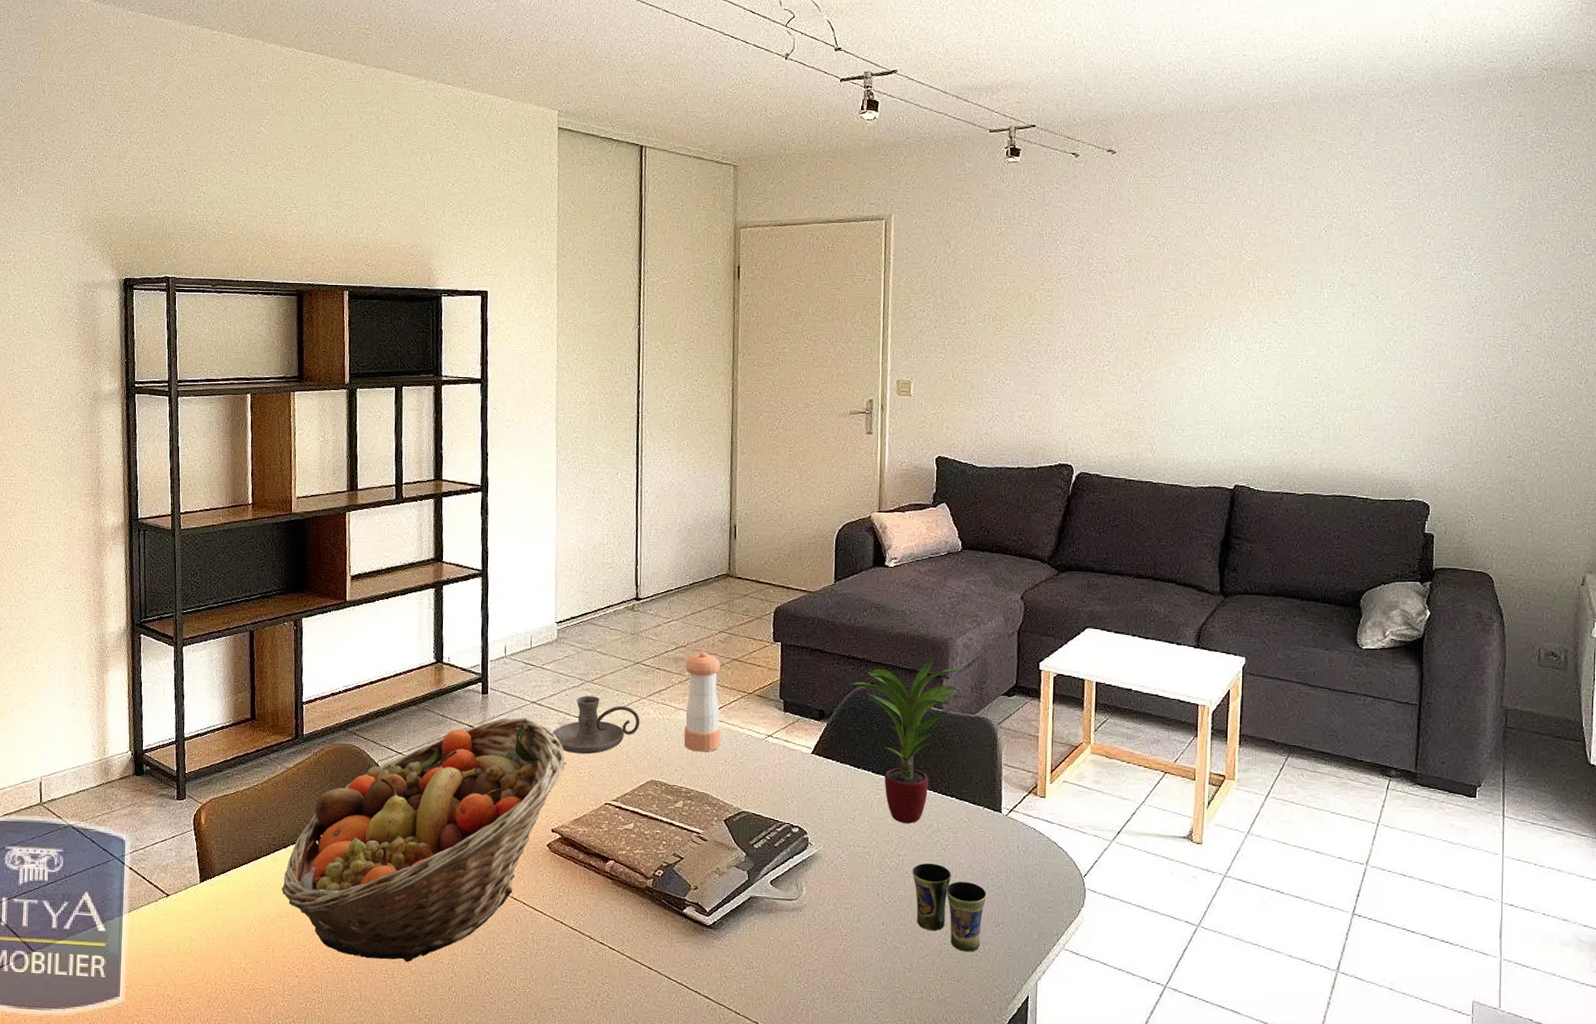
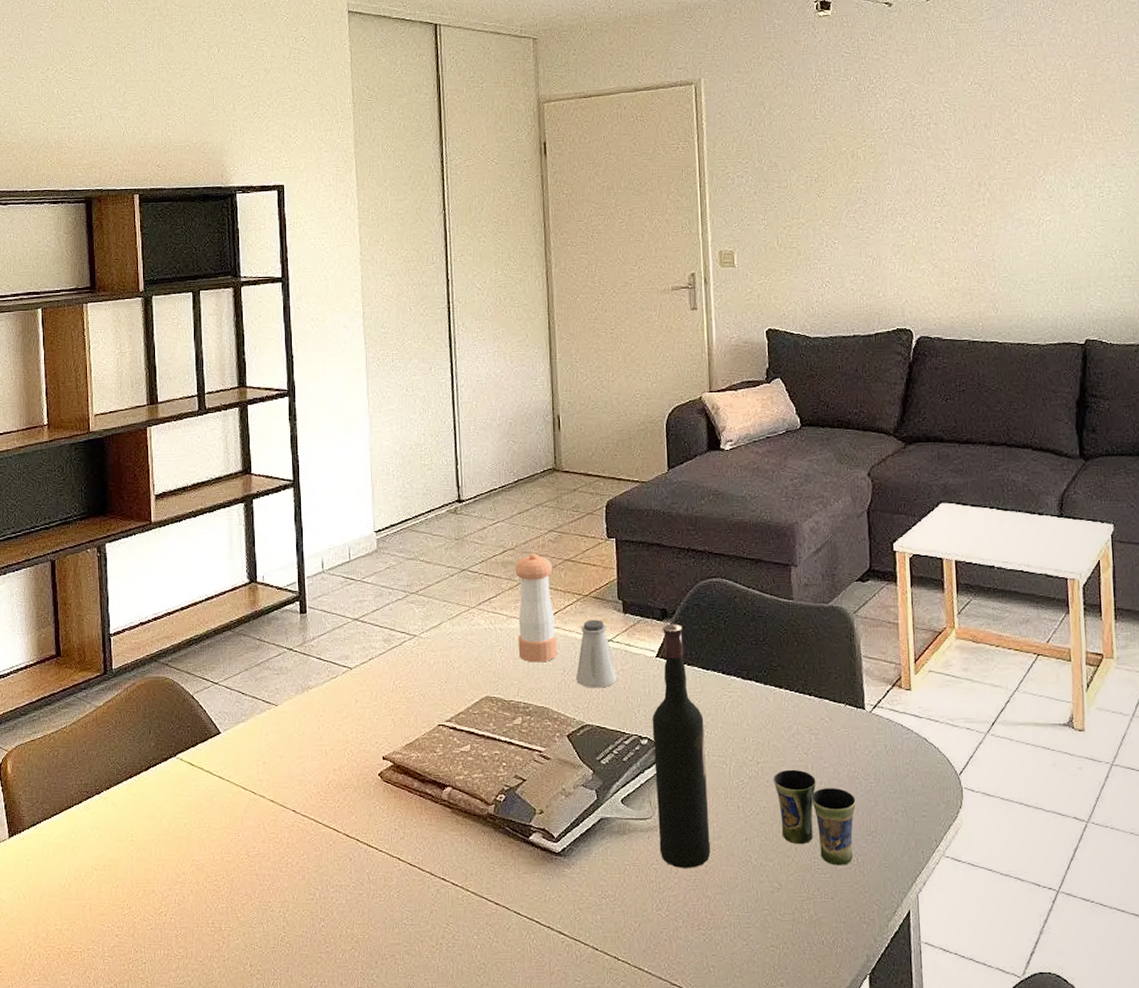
fruit basket: present [281,717,566,962] -> none [96,636,394,913]
candle holder: present [552,695,640,755] -> none [378,608,471,673]
saltshaker: none [736,716,775,779] -> present [576,619,618,688]
wine bottle: none [802,724,852,947] -> present [652,623,711,868]
potted plant: present [850,657,965,824] -> none [692,544,814,727]

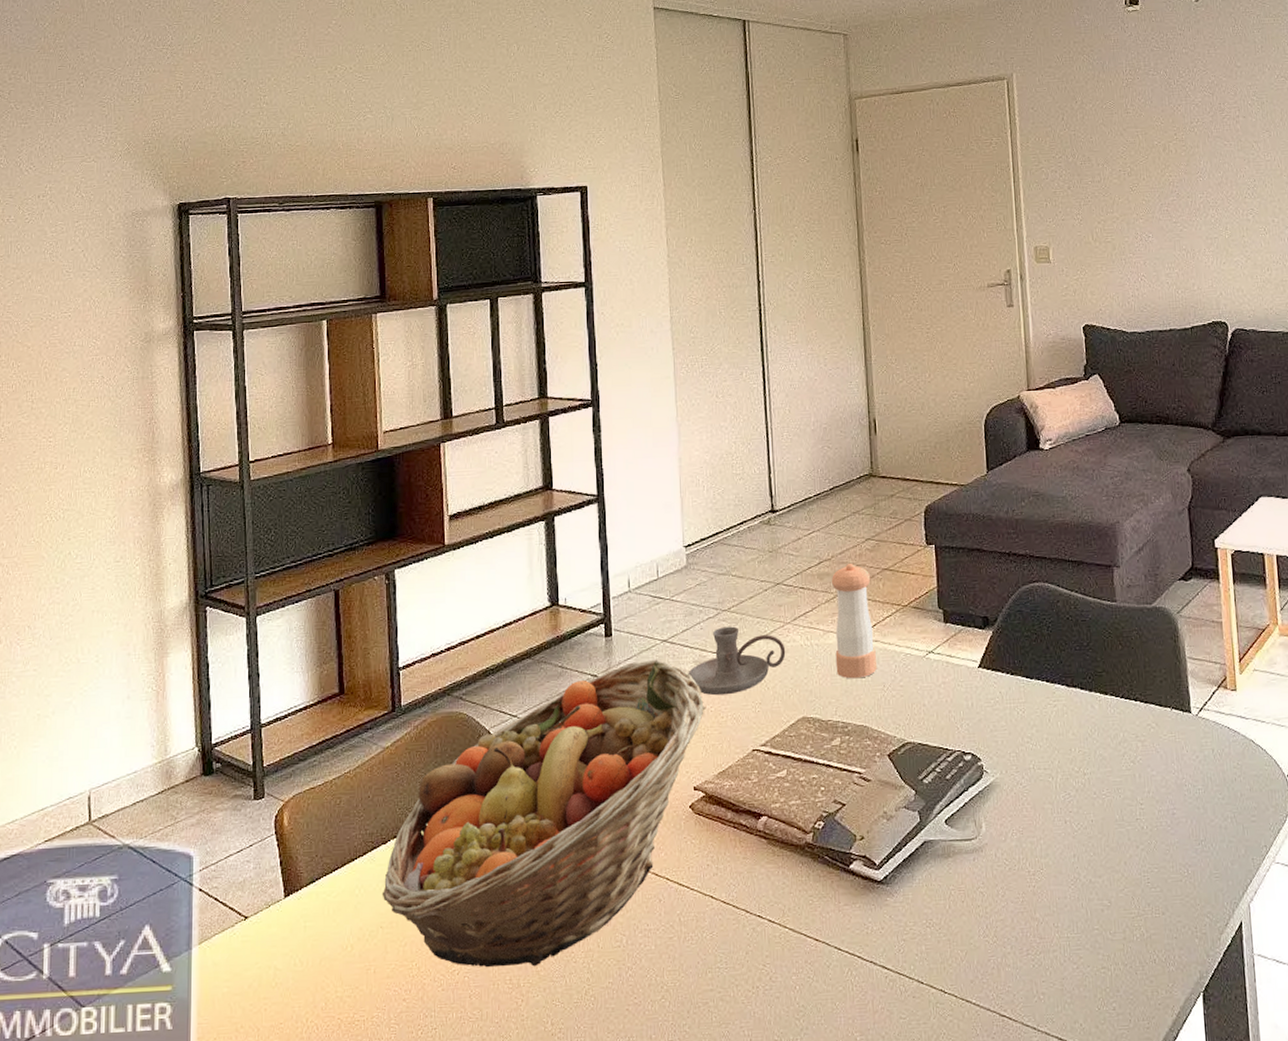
fruit basket: none [96,636,394,913] -> present [382,659,705,968]
candle holder: none [378,608,471,673] -> present [688,626,786,696]
saltshaker: present [576,619,618,688] -> none [896,630,940,703]
wine bottle: present [652,623,711,868] -> none [975,631,1038,890]
cup: present [773,769,856,866] -> none [1100,779,1185,879]

